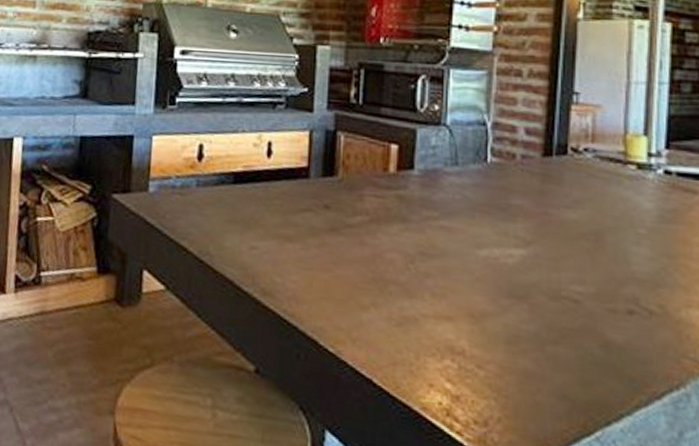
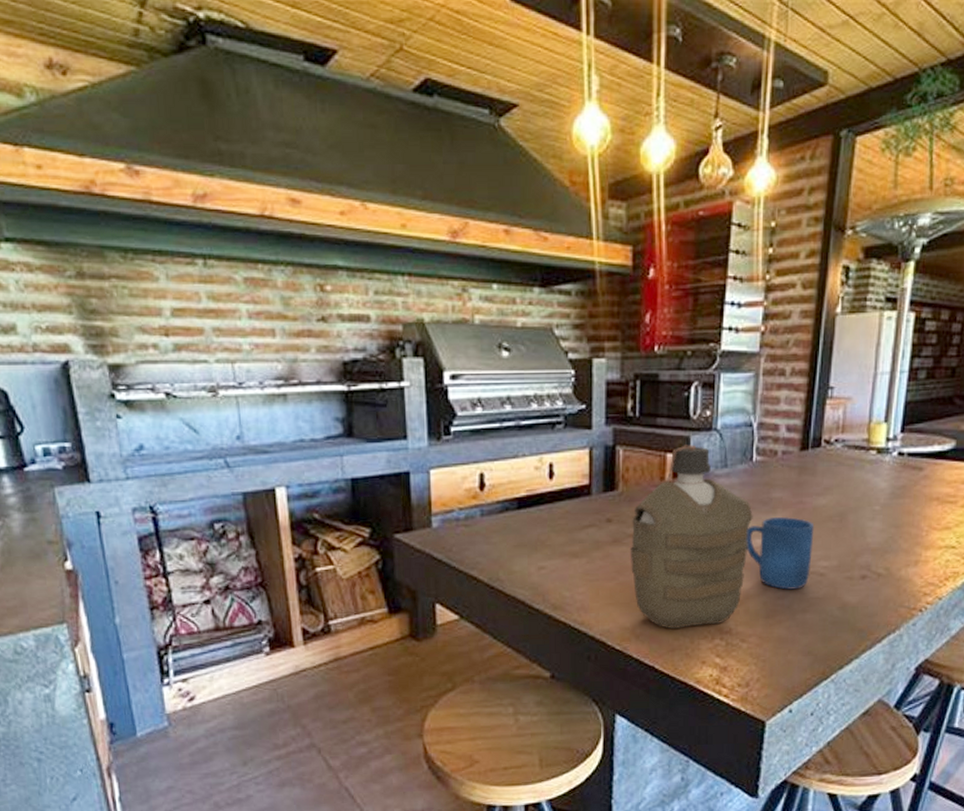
water bottle: none [348,137,489,342] -> present [630,445,753,629]
mug: none [481,226,564,315] -> present [746,517,815,590]

